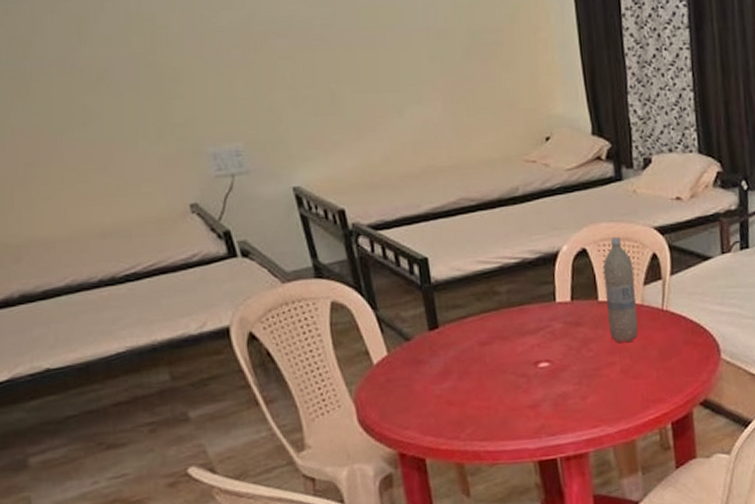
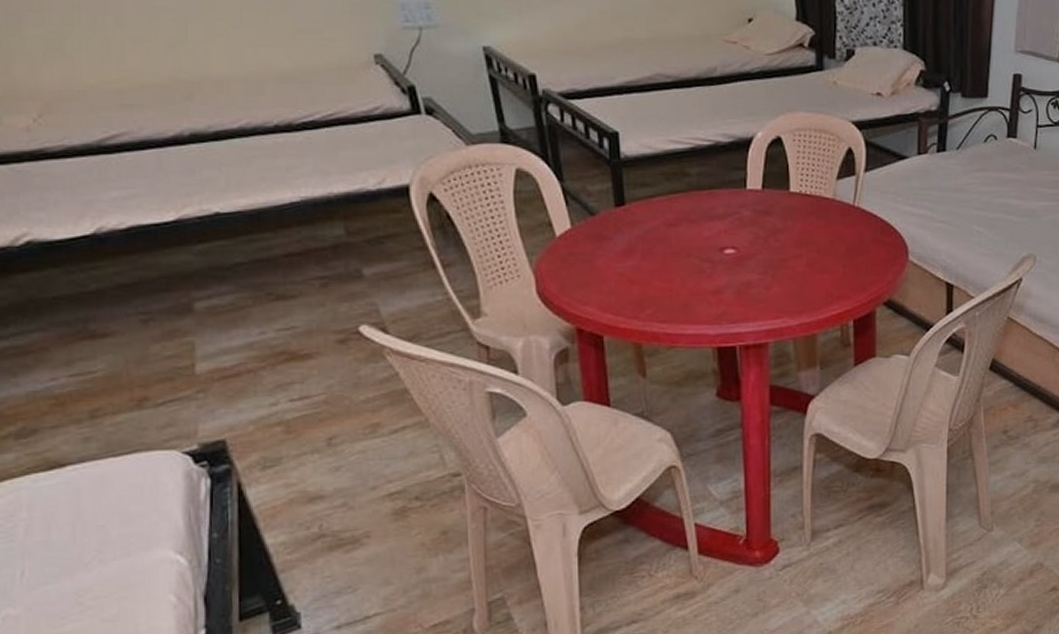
water bottle: present [603,237,639,344] -> none [797,128,828,237]

